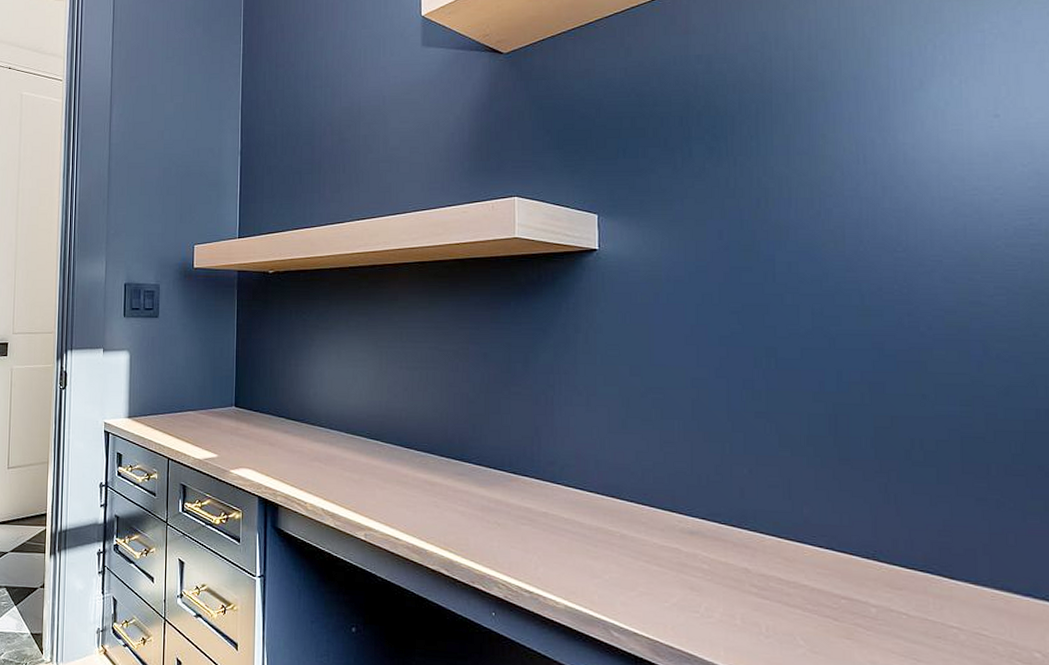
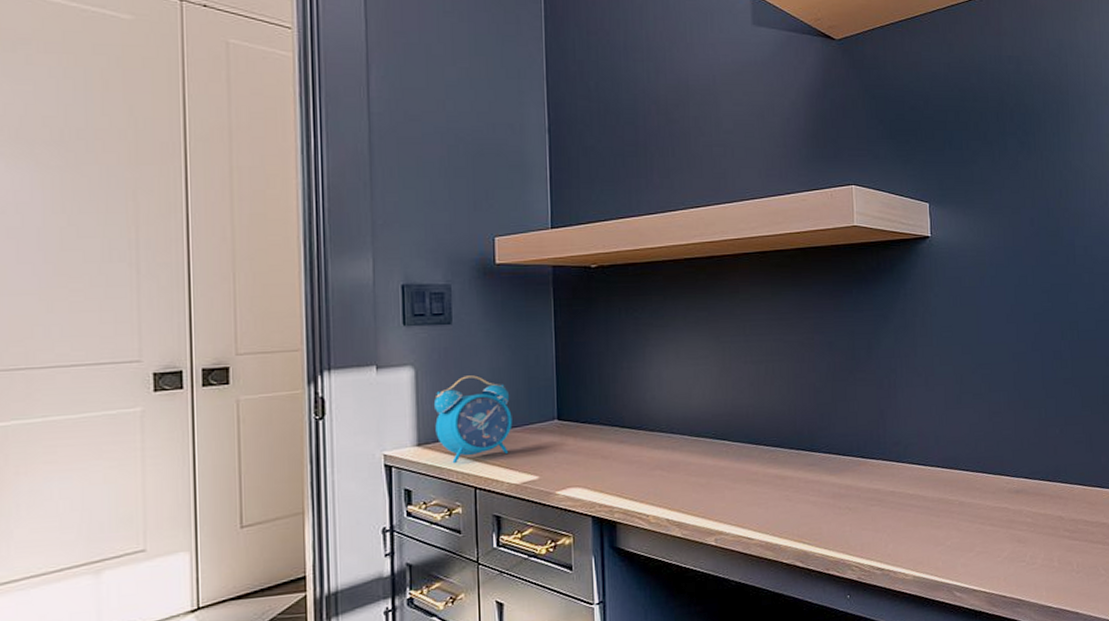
alarm clock: none [142,362,200,436] -> present [434,375,513,464]

